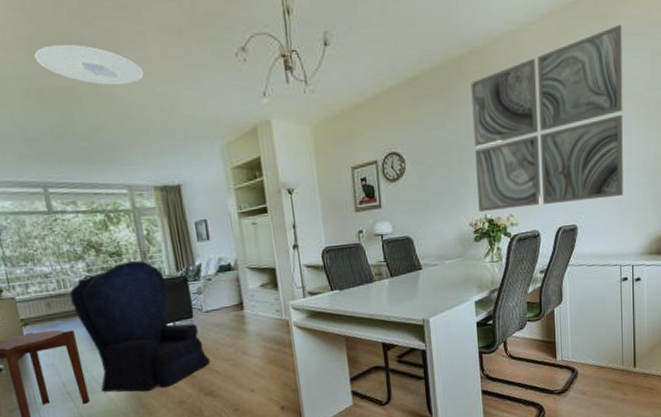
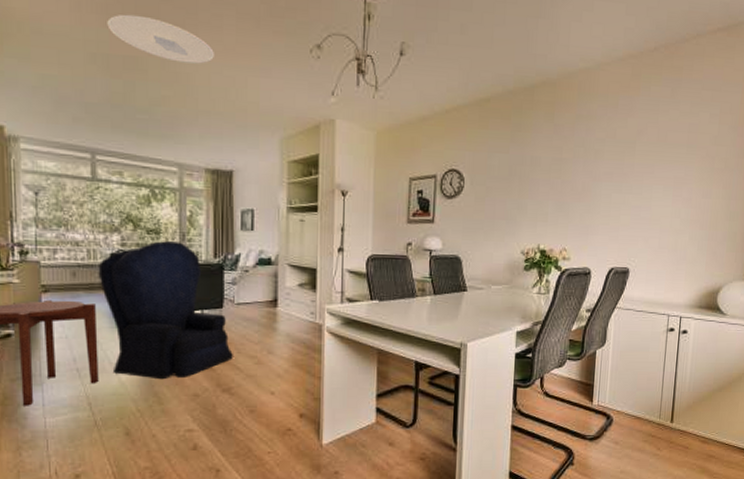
wall art: present [470,24,624,212] -> none [532,77,695,246]

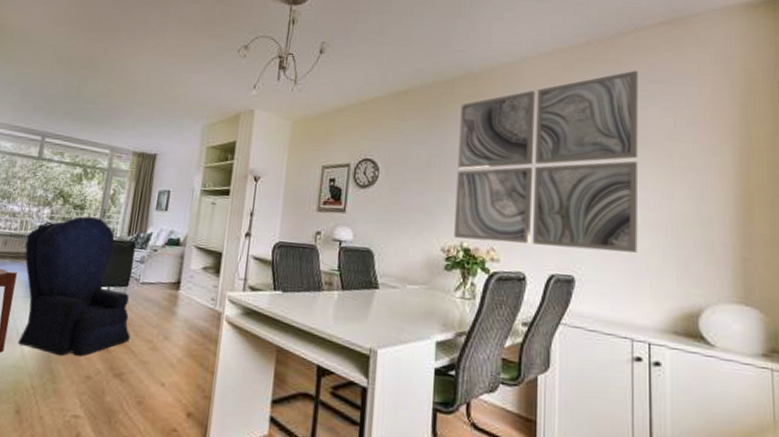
ceiling light: present [107,14,215,64] -> none [75,25,157,63]
wall art: none [532,77,695,246] -> present [454,70,639,253]

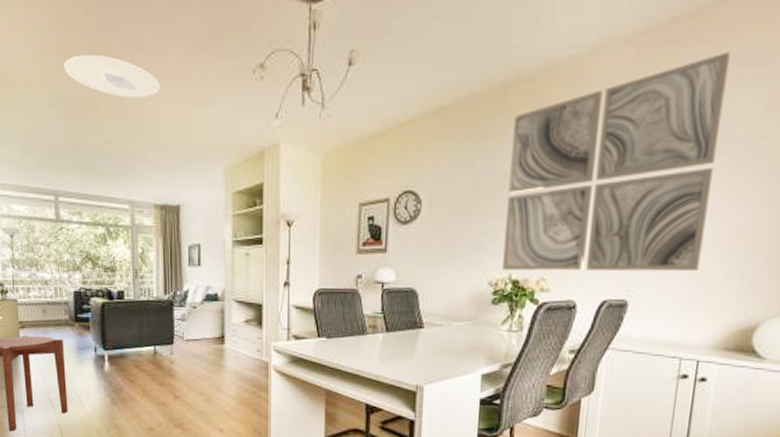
armchair: present [18,216,131,356] -> none [64,278,185,413]
ceiling light: none [75,25,157,63] -> present [64,54,161,98]

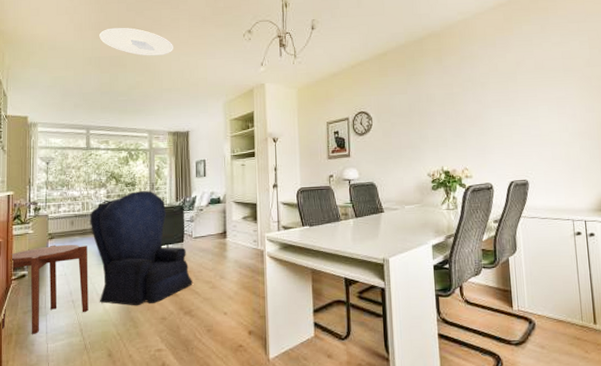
armchair: none [64,278,185,413] -> present [90,191,194,306]
wall art: present [502,51,731,272] -> none [429,14,572,164]

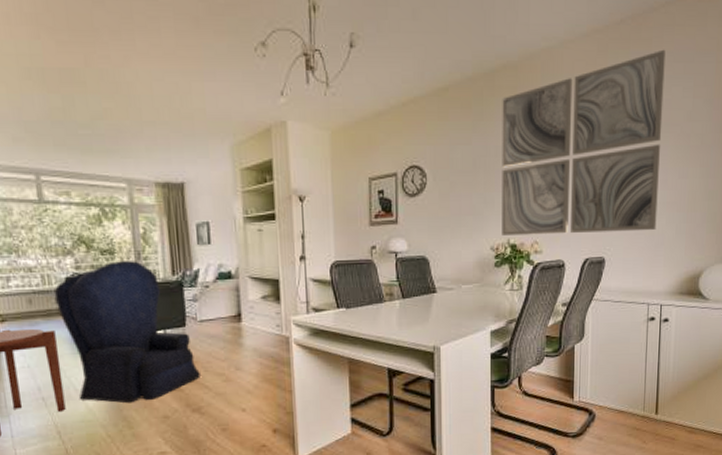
ceiling light: present [99,27,174,56] -> none [38,23,155,72]
wall art: none [429,14,572,164] -> present [502,49,666,235]

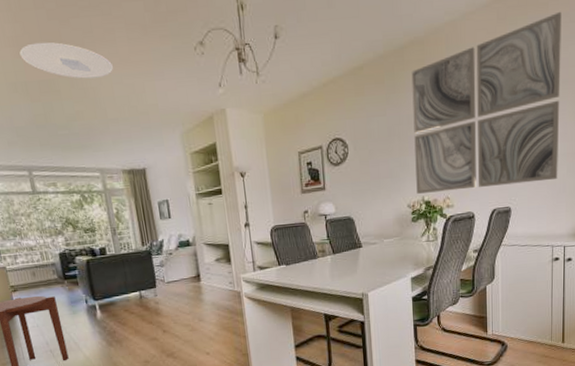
ceiling light: none [38,23,155,72] -> present [19,42,114,79]
armchair: present [54,261,202,404] -> none [51,236,172,352]

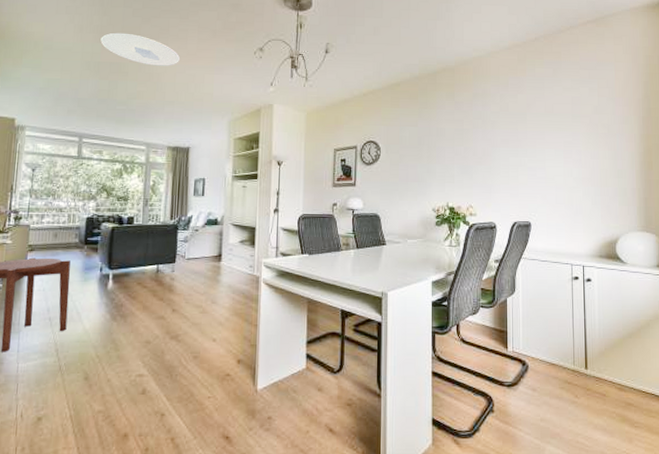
wall art: present [411,11,562,194] -> none [442,60,575,201]

